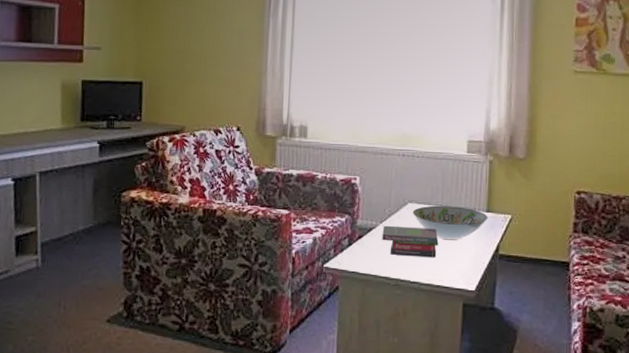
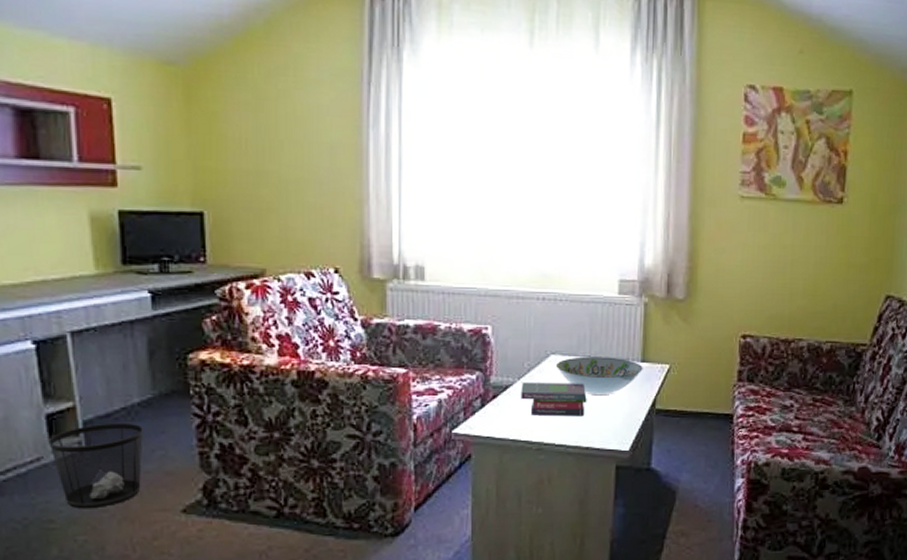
waste bin: none [15,245,84,314] -> present [48,422,143,508]

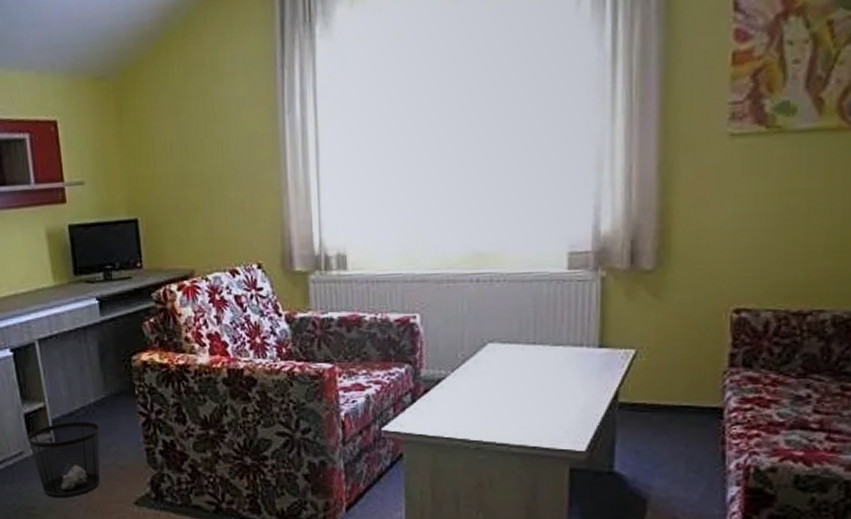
books: present [520,382,587,417] -> none [455,374,532,412]
decorative bowl: present [555,357,643,396] -> none [494,343,601,388]

